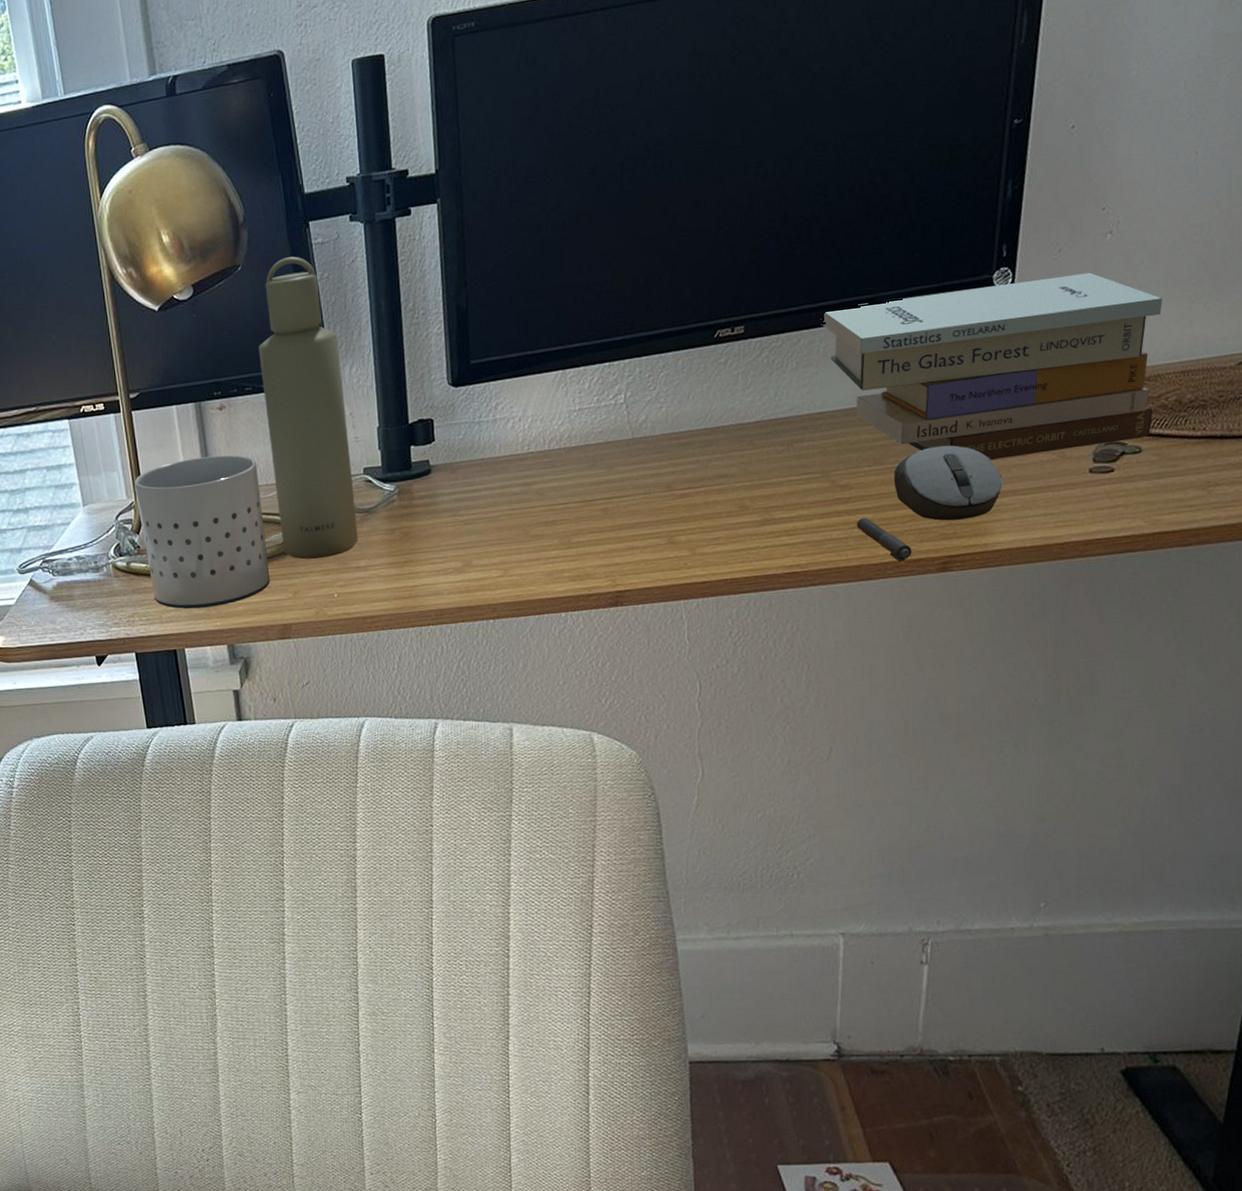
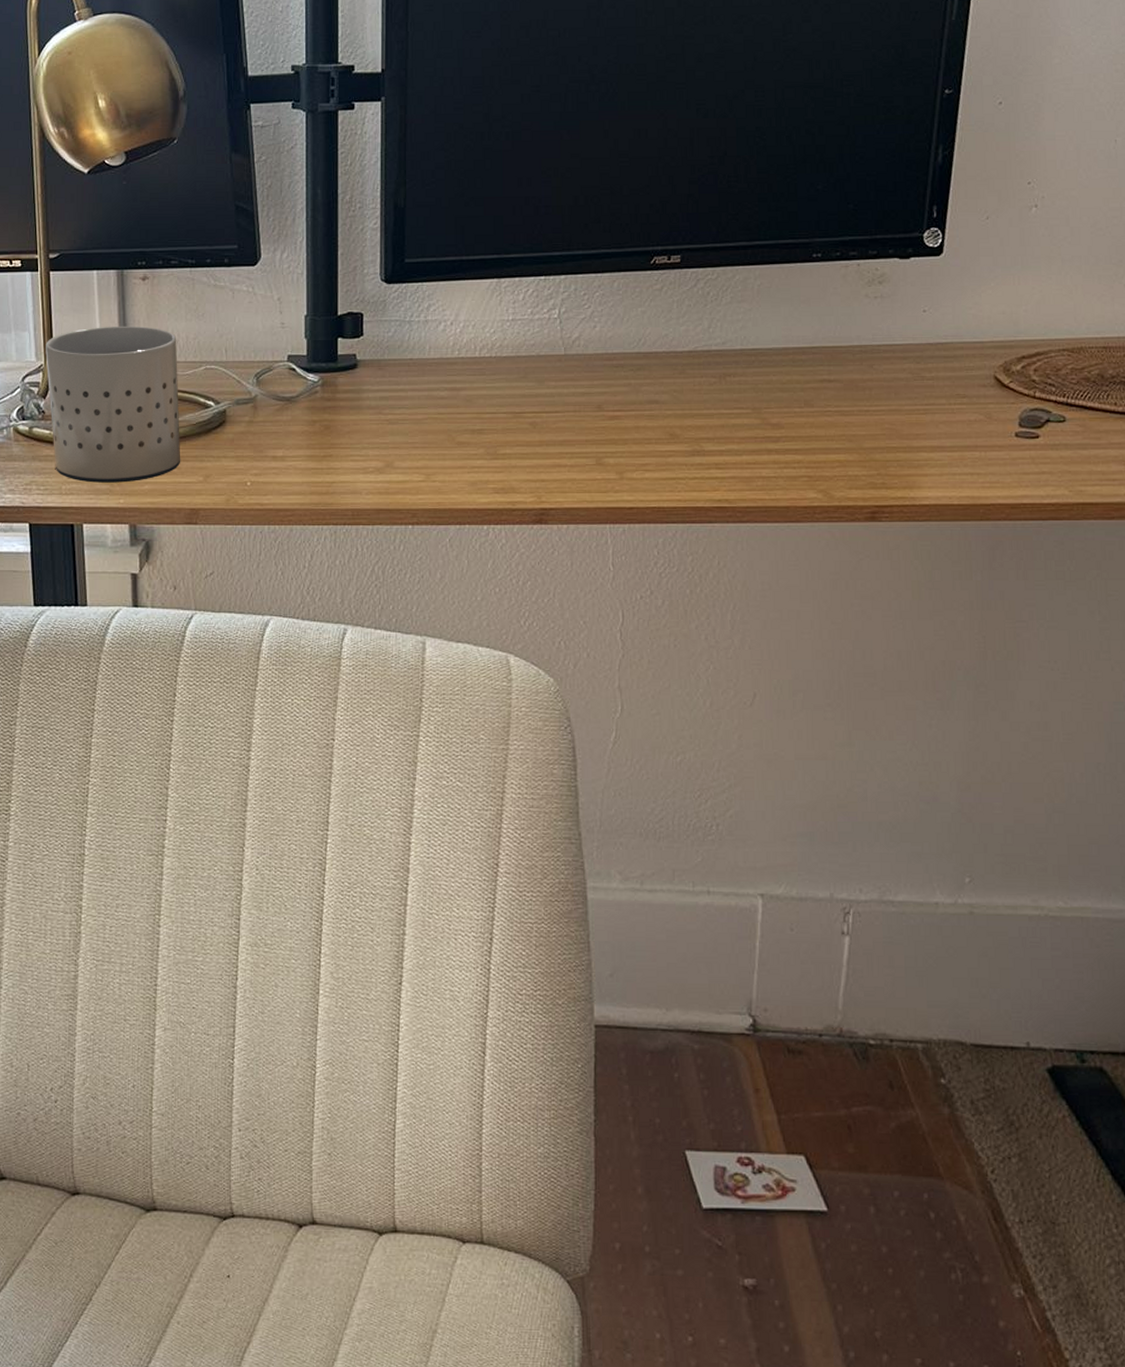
bottle: present [258,256,359,560] -> none [188,136,277,443]
books: present [820,272,1163,460] -> none [756,242,1085,414]
pen: present [856,517,912,562] -> none [786,458,841,507]
computer mouse: present [894,445,1003,521] -> none [824,394,931,470]

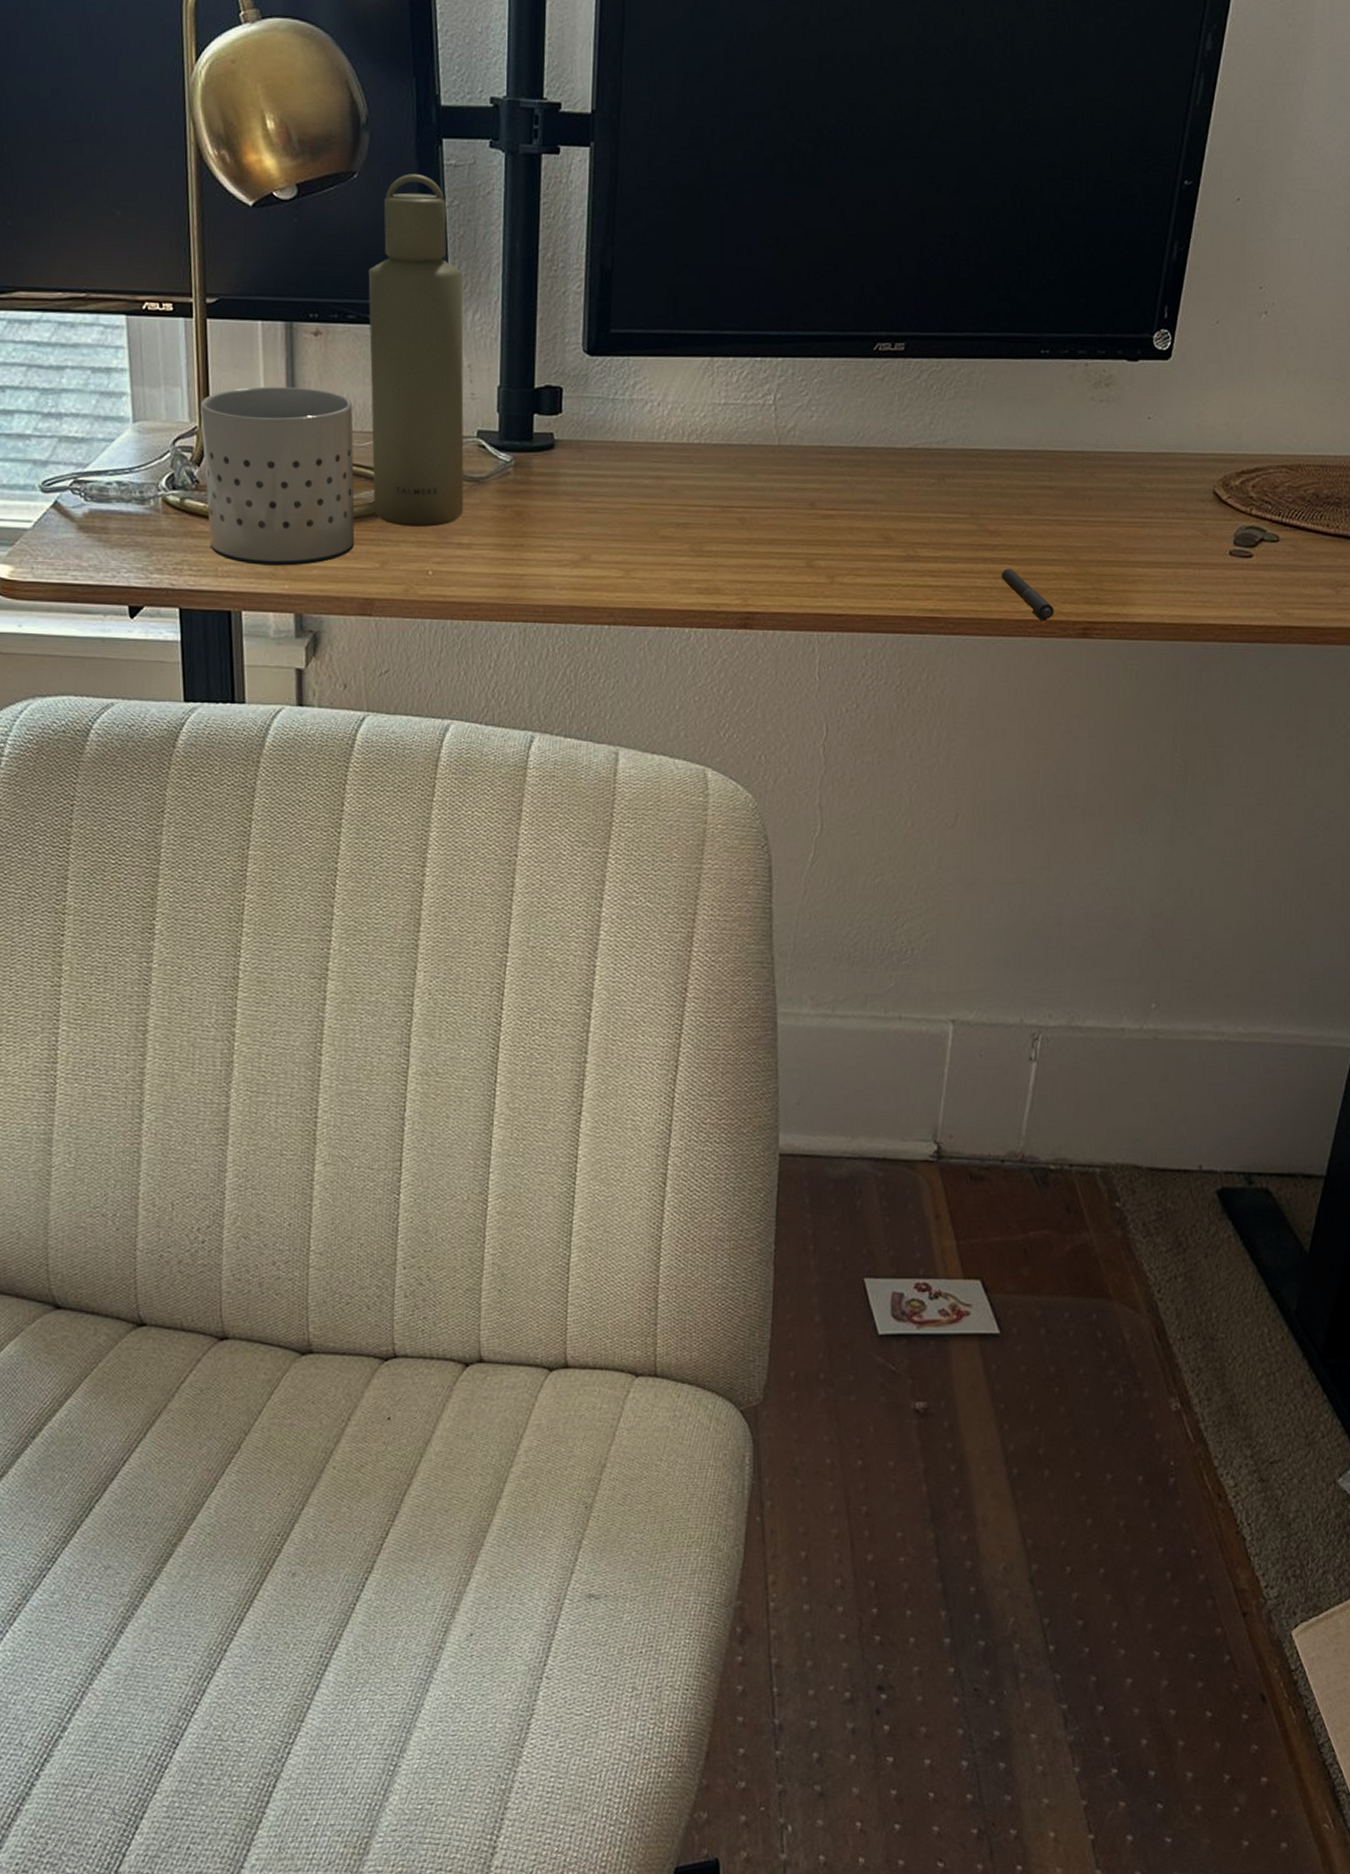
bottle: none [188,136,277,443] -> present [368,174,464,527]
pen: none [786,458,841,507] -> present [1001,568,1054,622]

